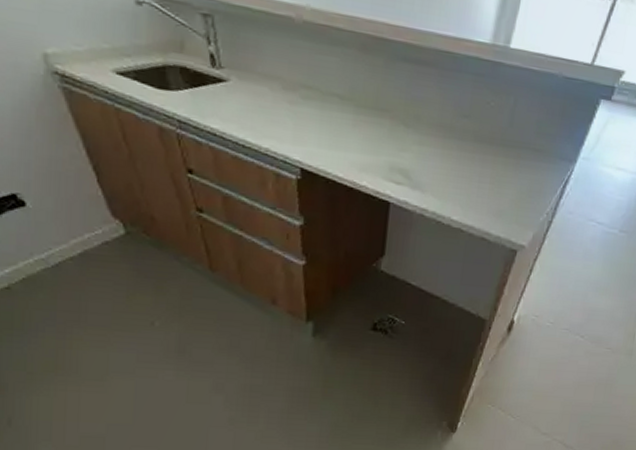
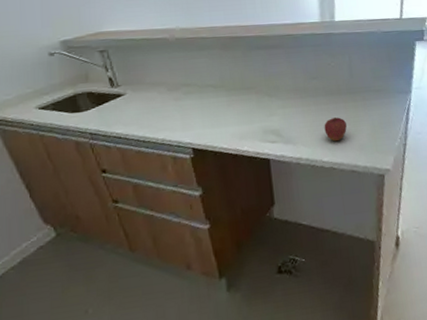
fruit: none [462,170,490,200] -> present [324,117,347,142]

